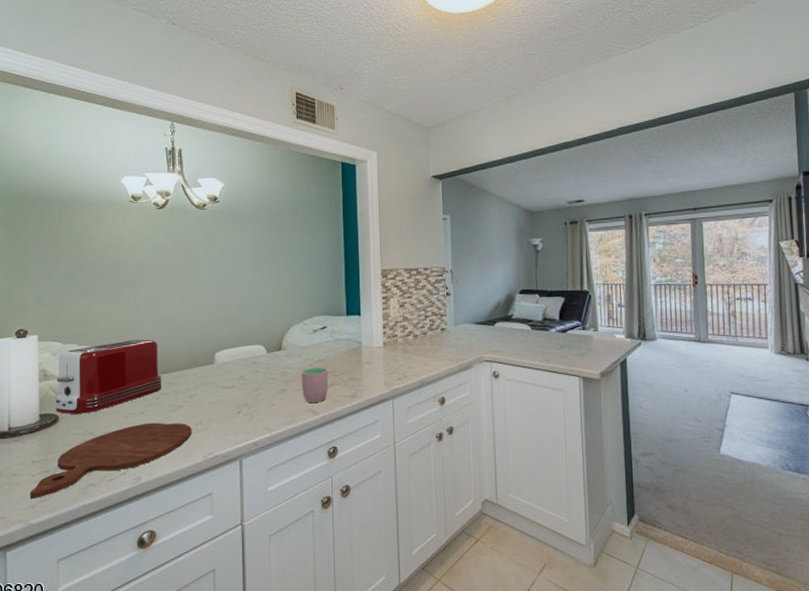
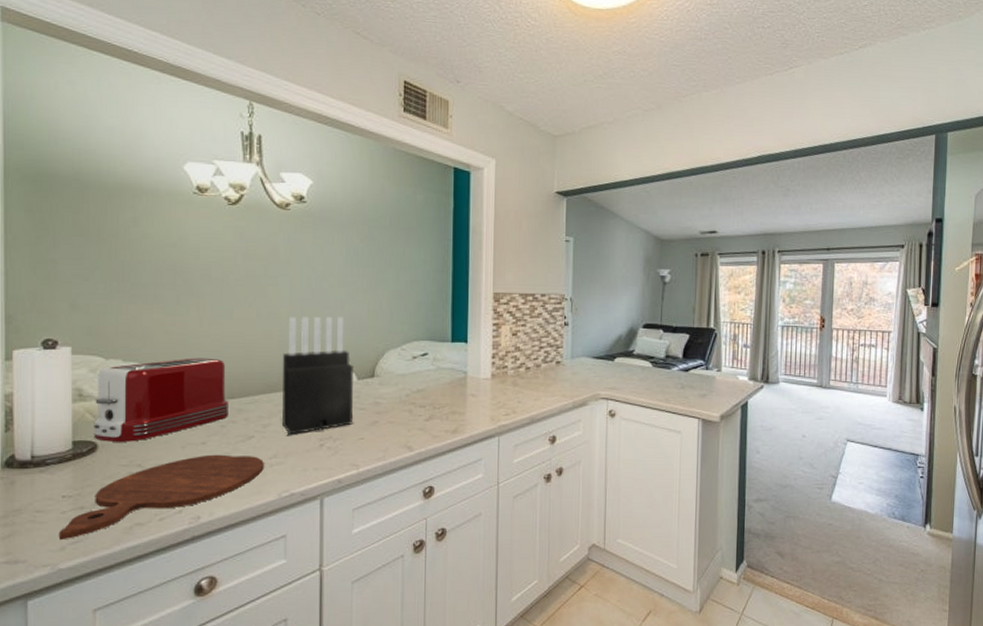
knife block: none [205,298,264,404] -> present [282,316,353,435]
cup: present [301,367,329,403] -> none [396,398,428,437]

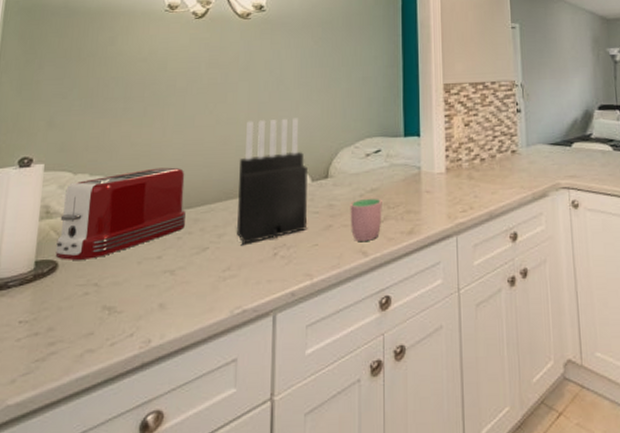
cutting board: present [58,454,264,541] -> none [10,269,217,372]
cup: none [396,398,428,437] -> present [350,198,382,241]

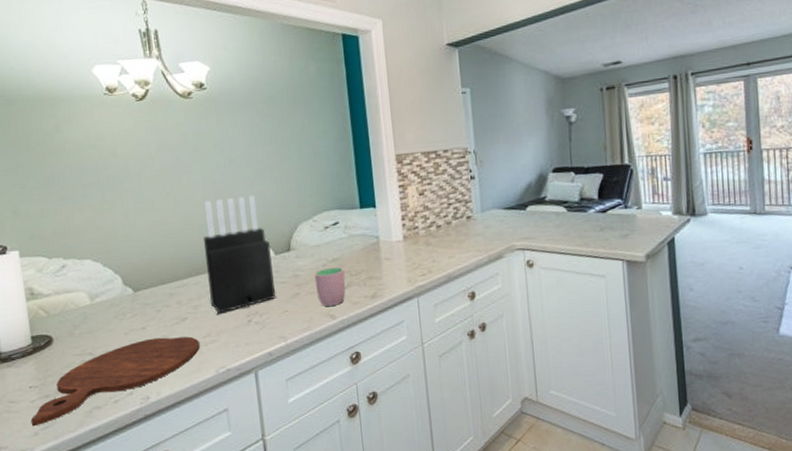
cutting board: none [10,269,217,372] -> present [30,336,200,427]
toaster: present [55,167,186,260] -> none [44,248,162,335]

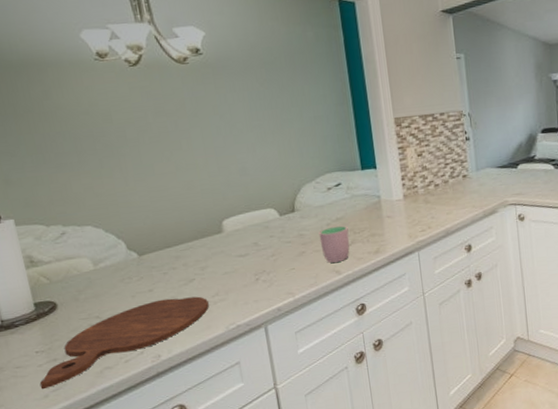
knife block: present [204,195,276,314] -> none [206,159,282,274]

